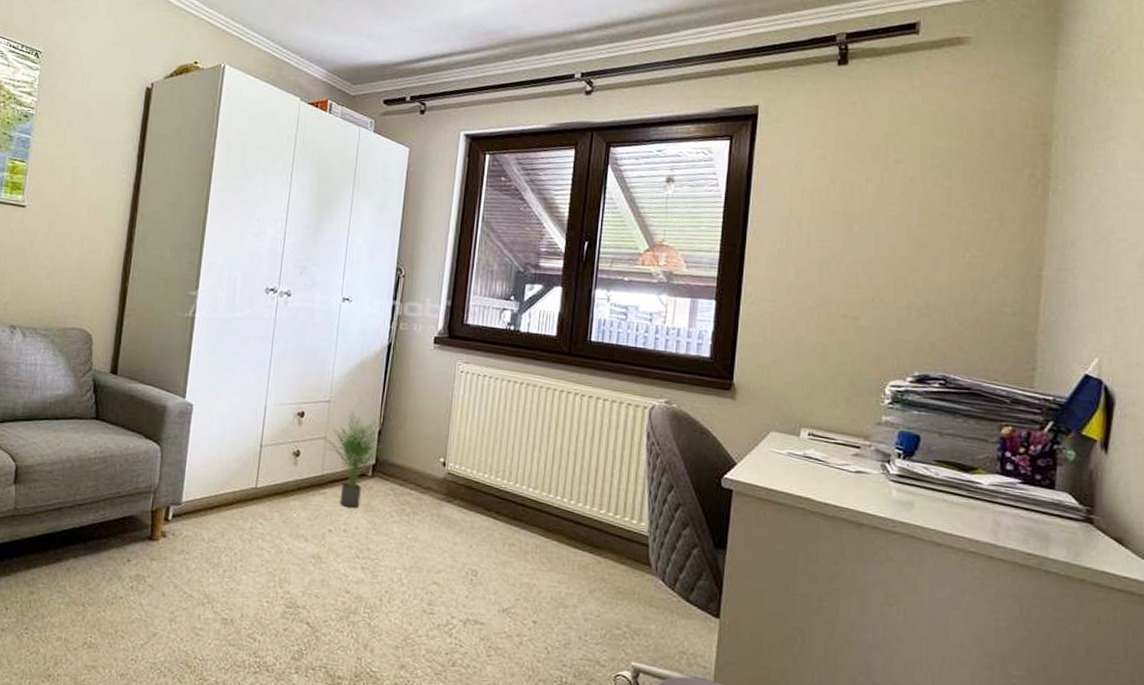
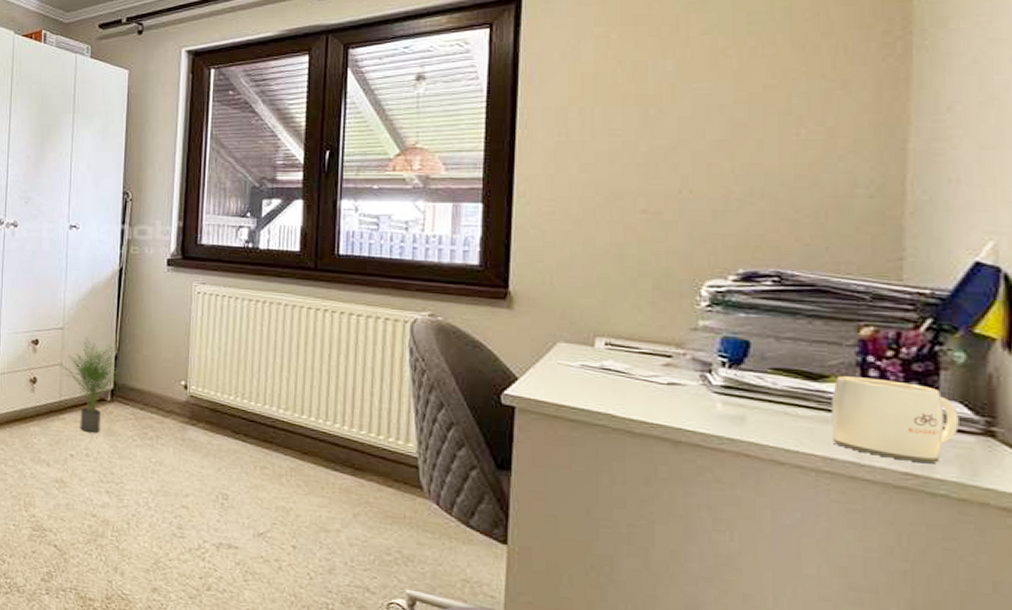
mug: none [977,469,1068,545] -> present [830,376,959,463]

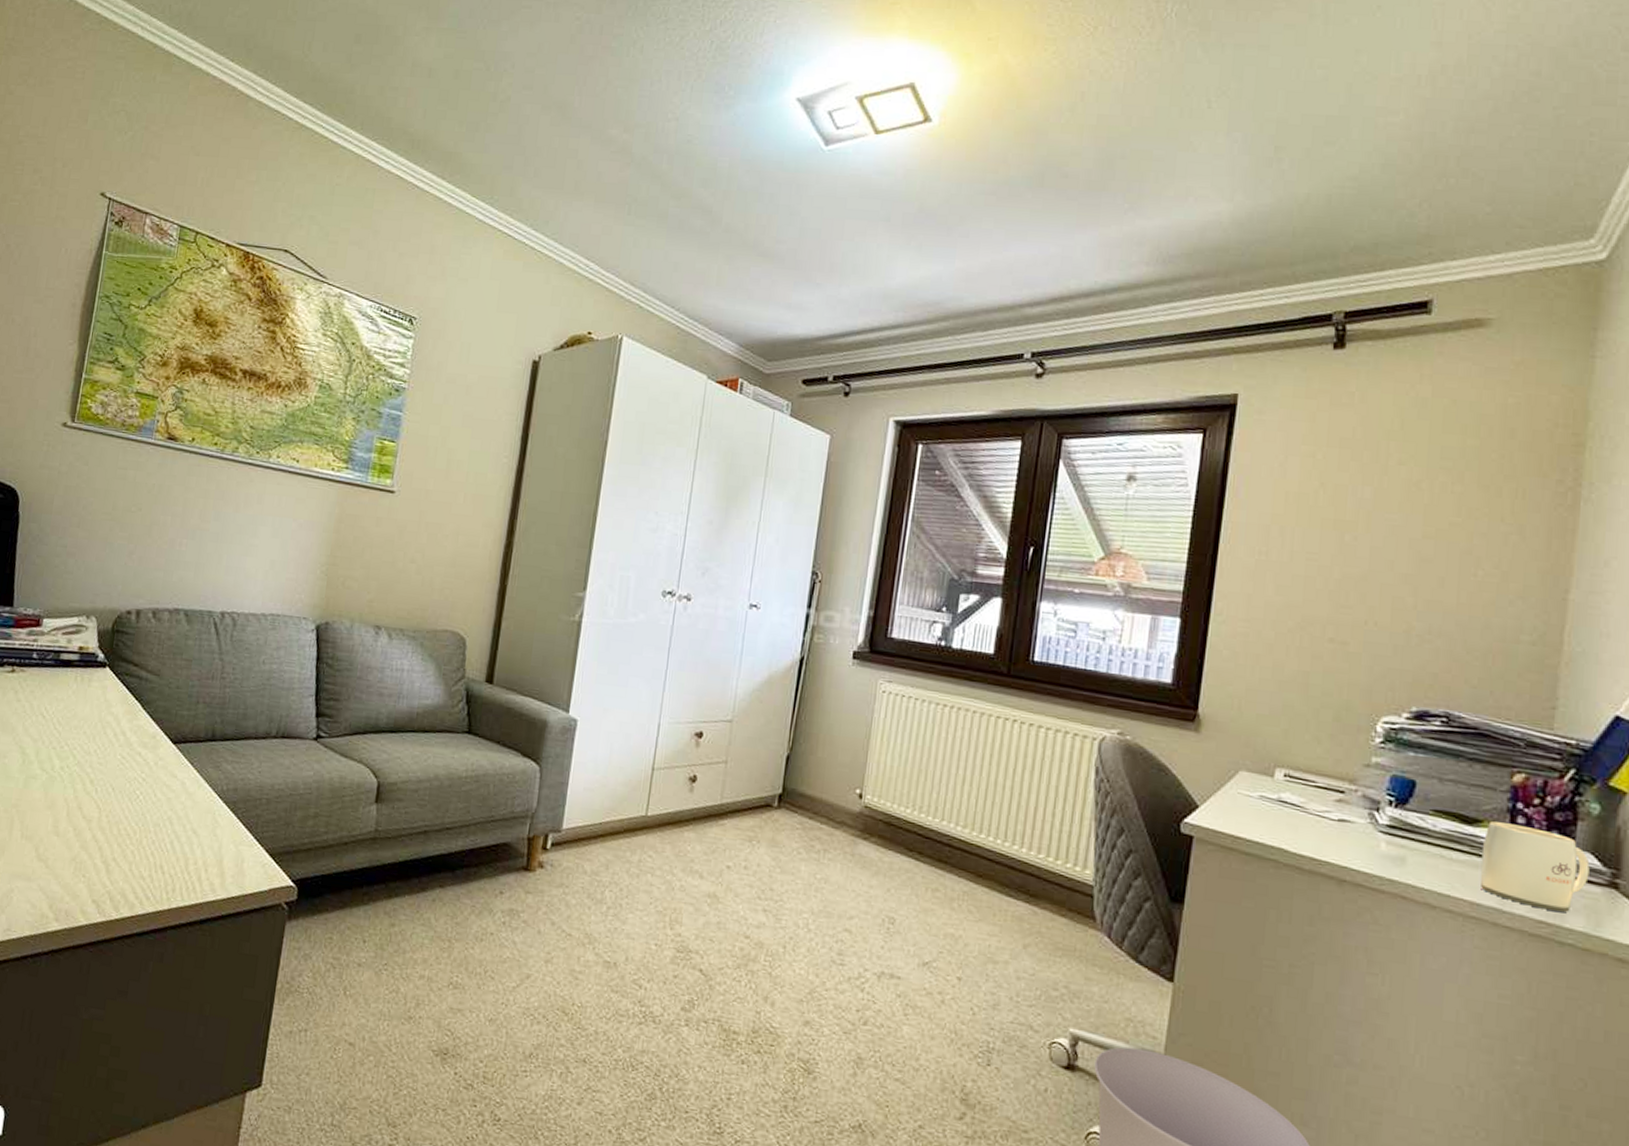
potted plant: present [56,337,119,432] -> none [720,733,790,842]

